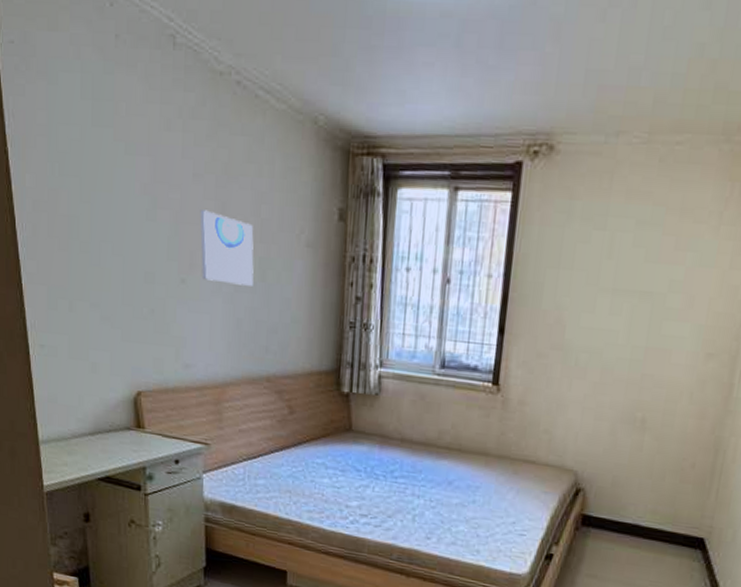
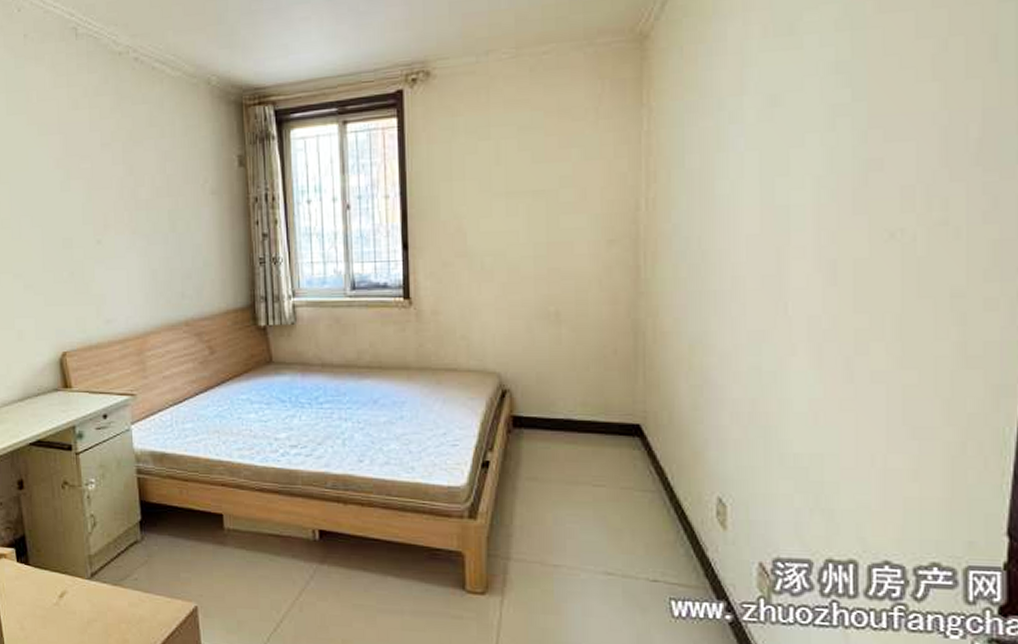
wall art: present [199,209,254,286] -> none [110,174,165,239]

